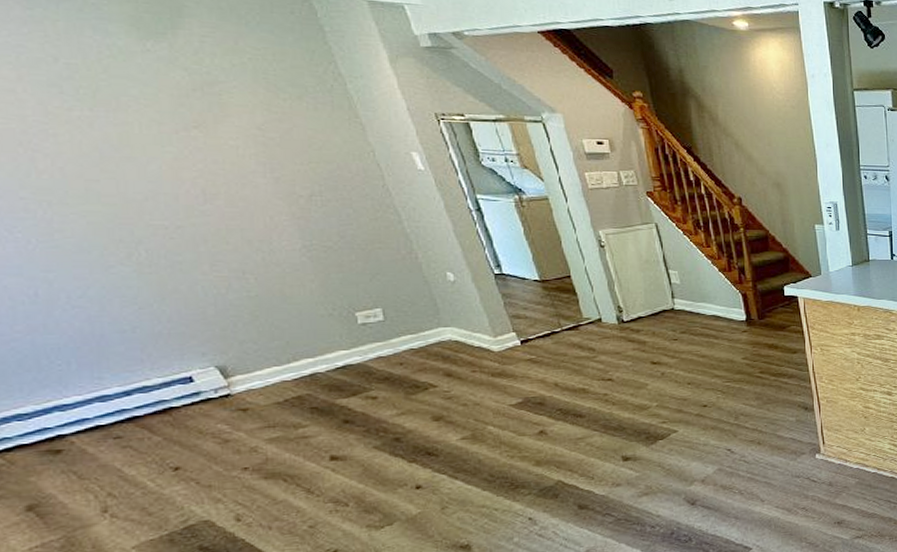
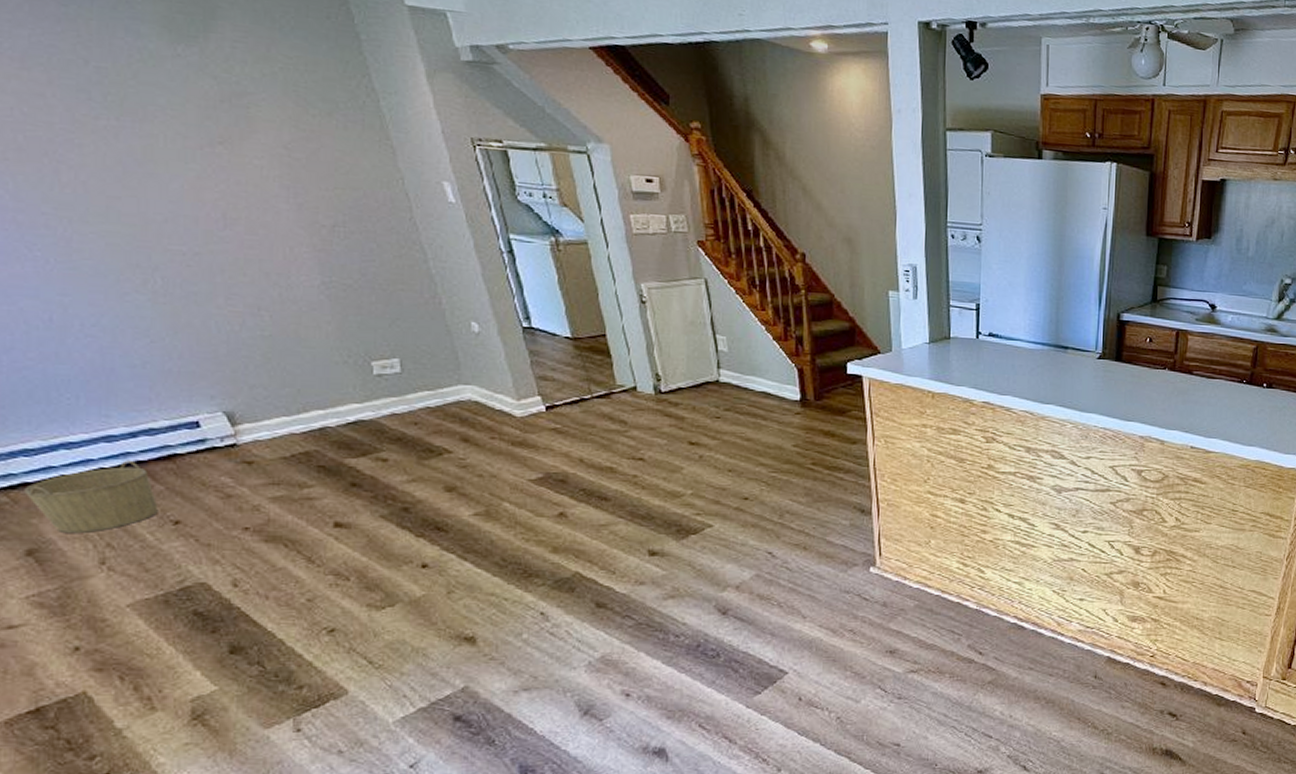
basket: none [20,416,158,488] -> present [24,460,158,534]

